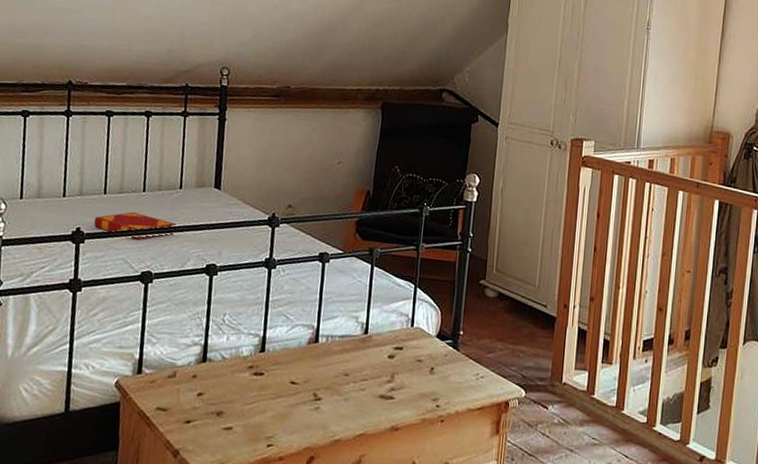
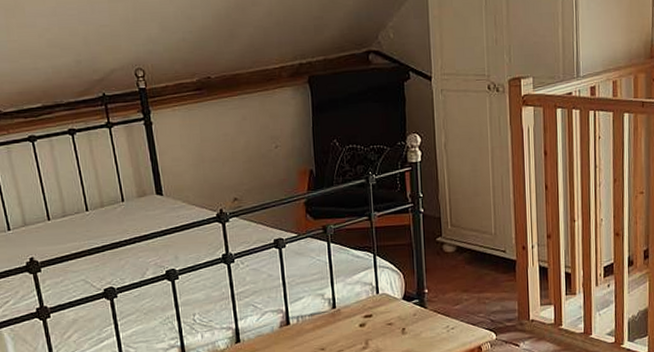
hardback book: present [93,211,177,240] -> none [44,232,127,259]

